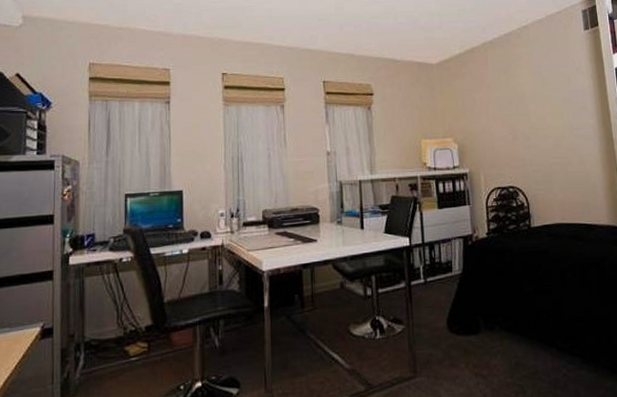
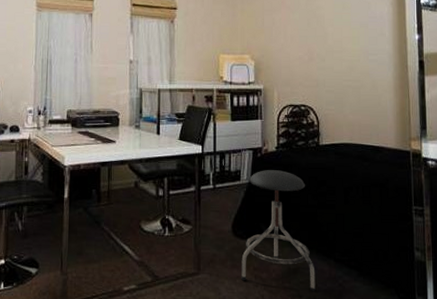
stool: none [459,257,540,385] -> present [241,170,316,291]

